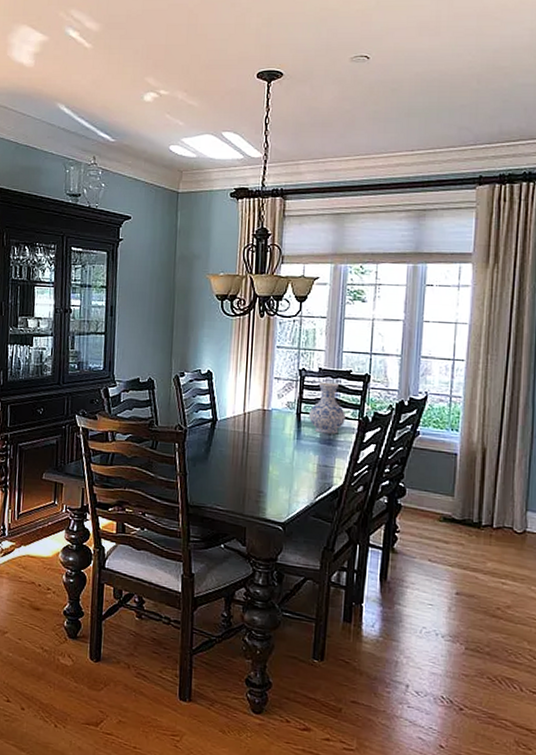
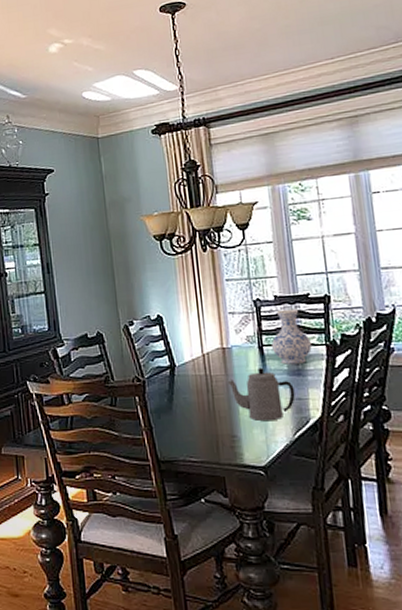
teapot: none [262,432,323,482] -> present [227,367,295,421]

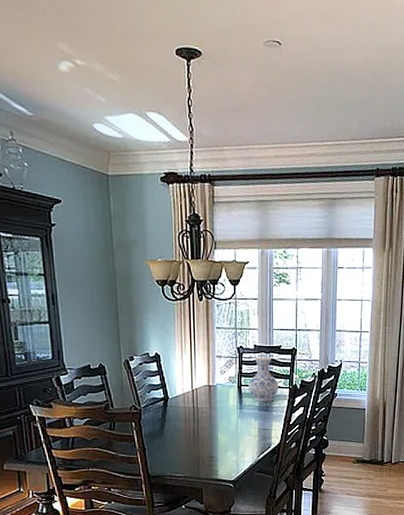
teapot: present [227,367,295,421] -> none [210,403,262,445]

